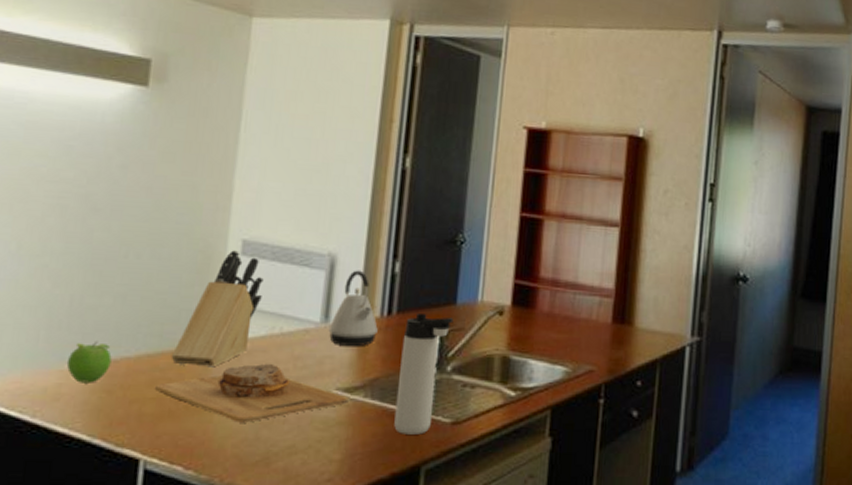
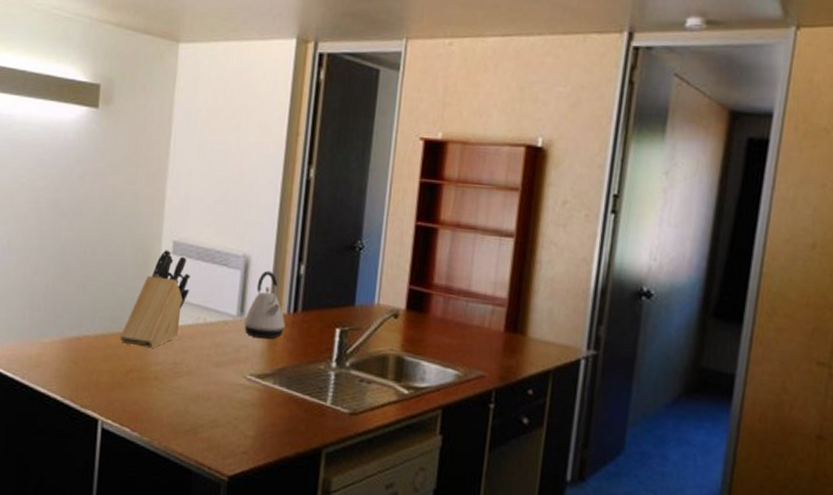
fruit: present [66,341,112,383] -> none [44,321,76,355]
cutting board: present [155,364,349,423] -> none [109,348,261,398]
thermos bottle: present [394,312,454,435] -> none [299,311,352,421]

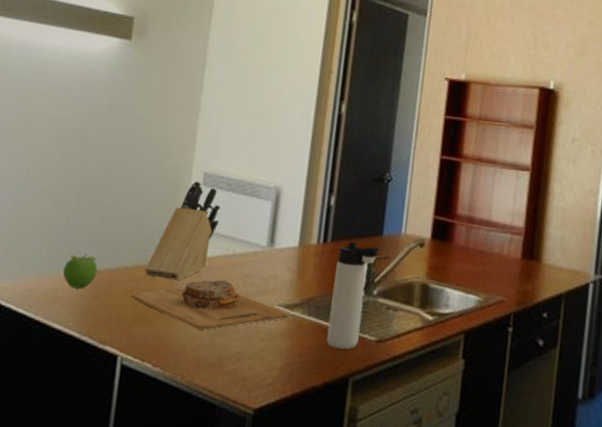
fruit: none [44,321,76,355] -> present [62,253,98,289]
cutting board: none [109,348,261,398] -> present [131,280,289,330]
kettle: present [243,270,285,339] -> none [273,202,315,269]
thermos bottle: none [299,311,352,421] -> present [327,241,380,350]

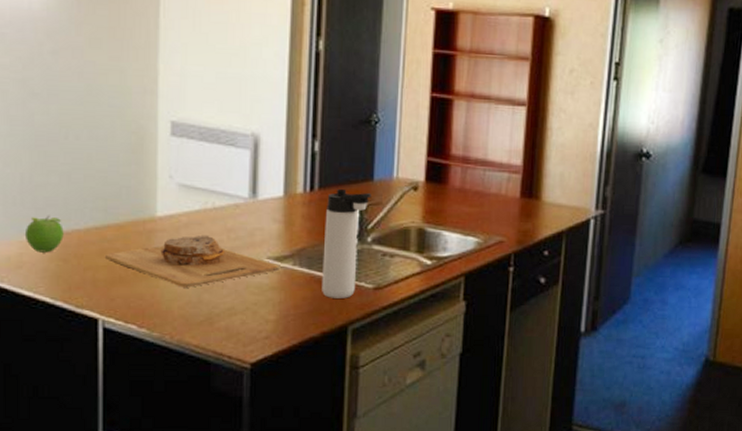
knife block: present [144,181,221,281] -> none [116,131,194,239]

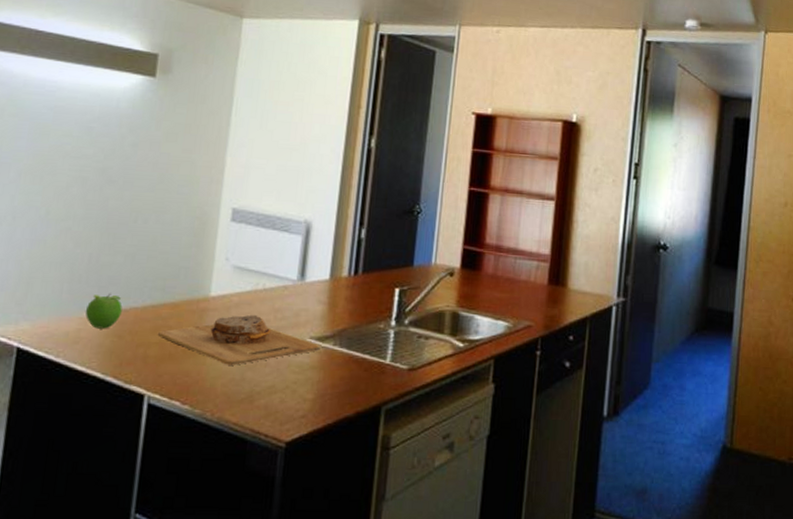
thermos bottle: present [322,188,372,298] -> none [359,273,411,379]

